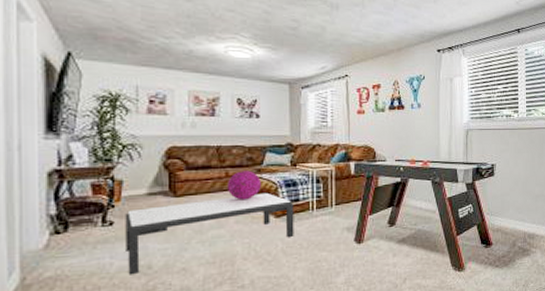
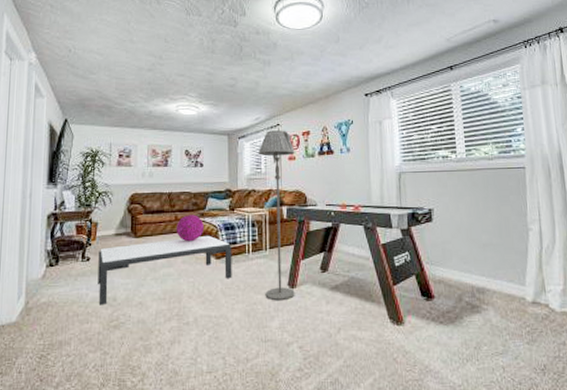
floor lamp: none [325,81,364,257] -> present [259,130,295,301]

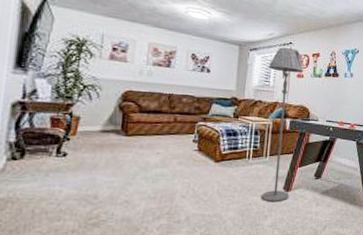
coffee table: present [98,235,232,306] -> none [75,139,233,203]
decorative sphere: present [176,214,204,242] -> none [174,118,205,144]

